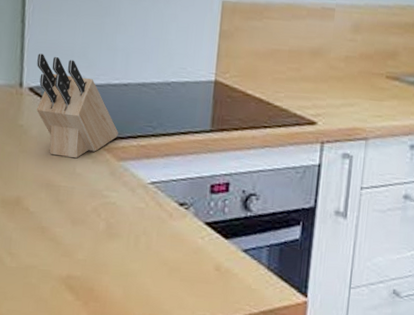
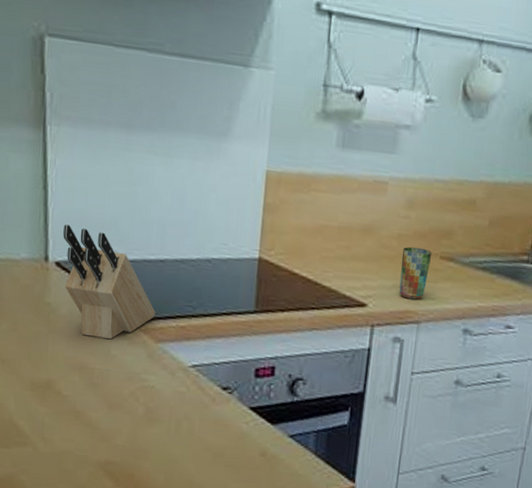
cup: none [347,67,378,117] -> present [399,246,432,300]

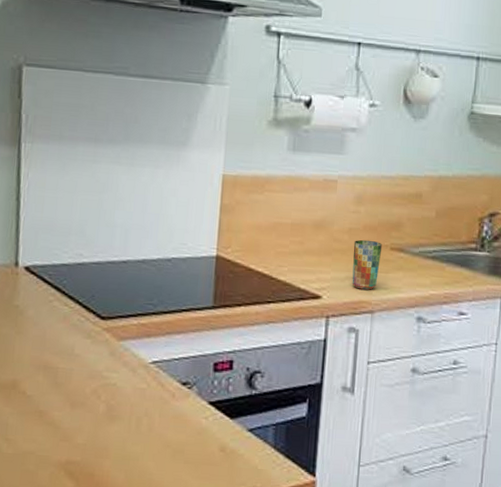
knife block: present [63,224,156,340] -> none [33,231,118,339]

